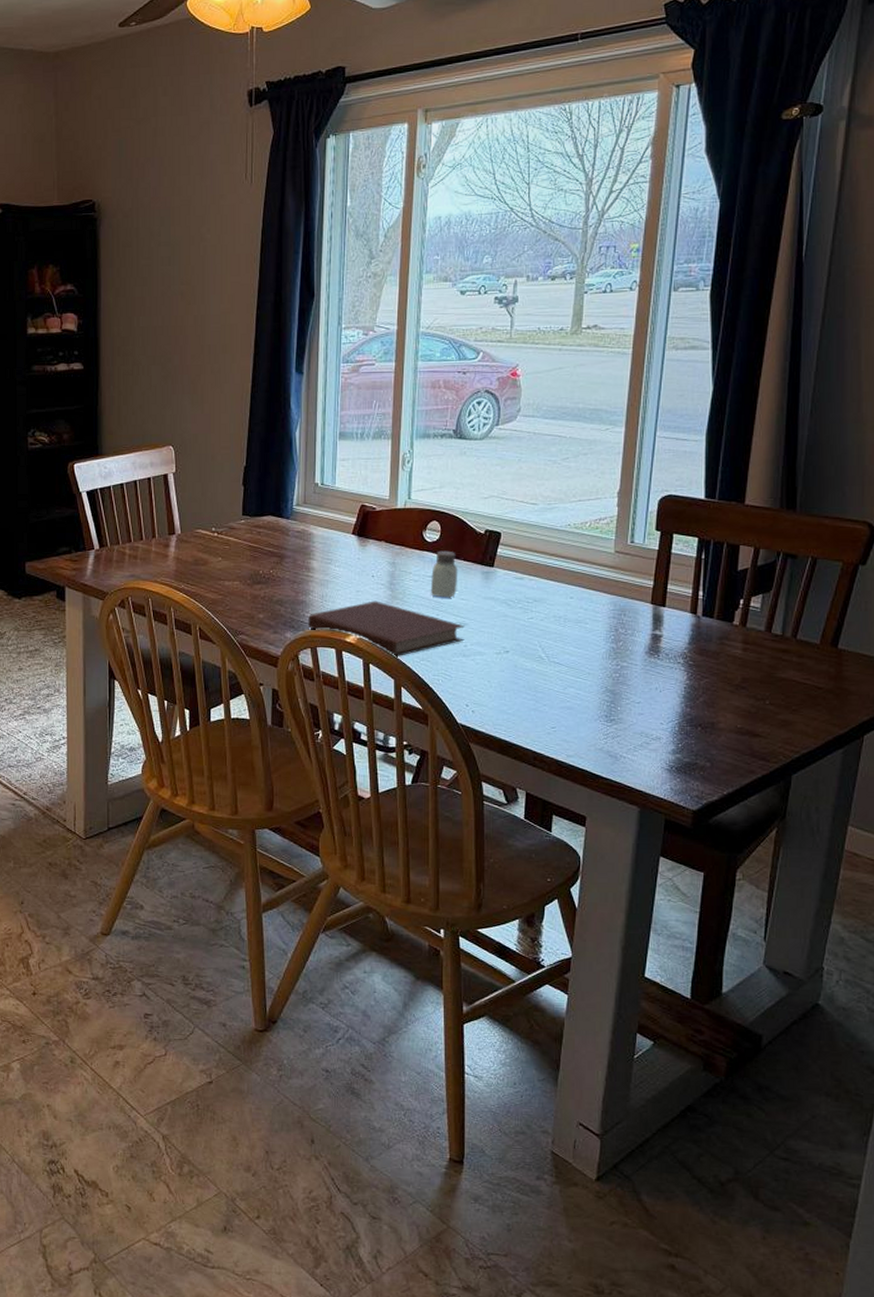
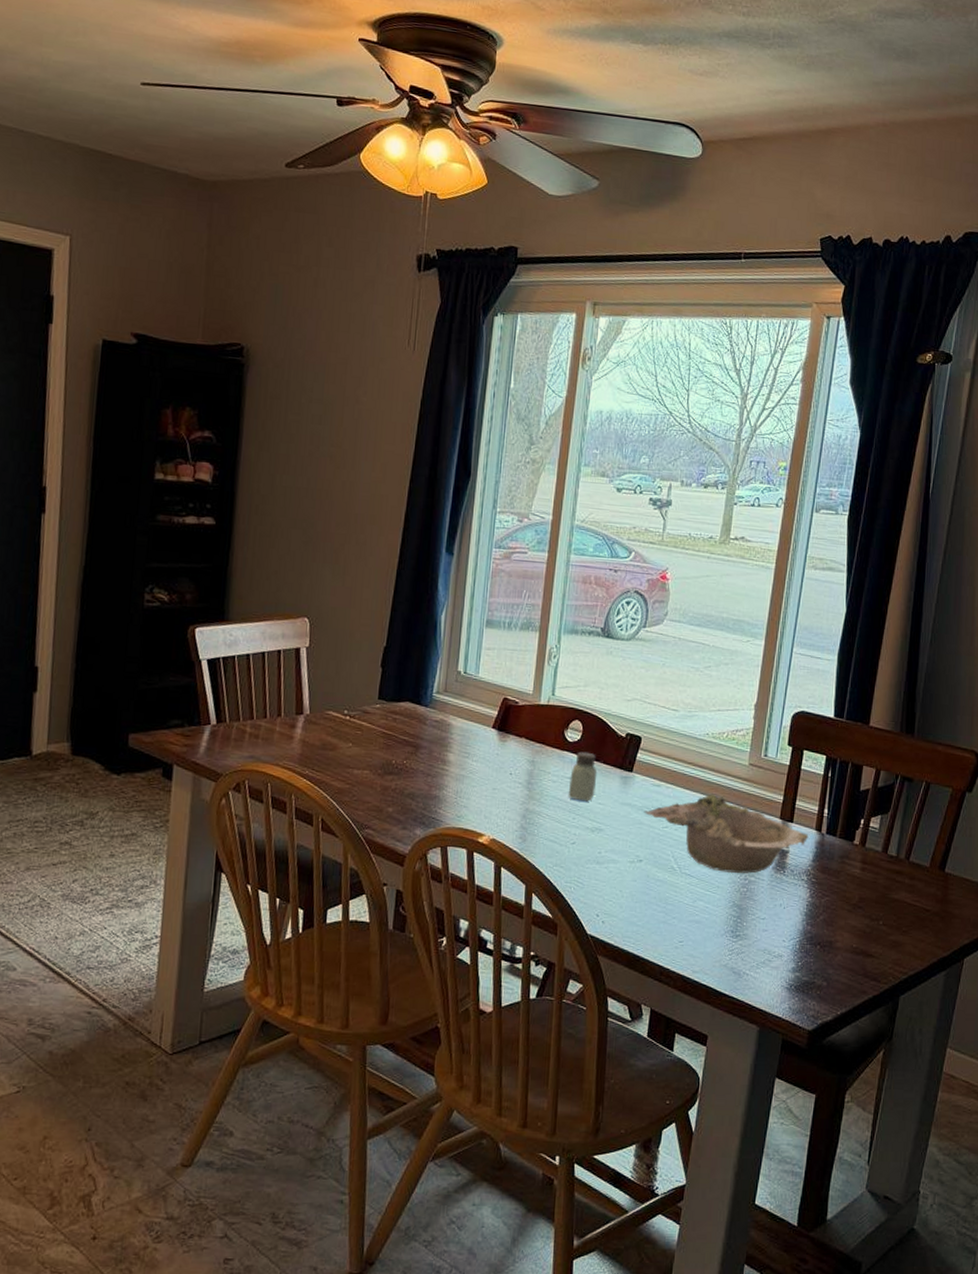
notebook: present [308,600,465,656] -> none [440,800,600,861]
bowl: none [507,583,683,660] -> present [644,793,809,874]

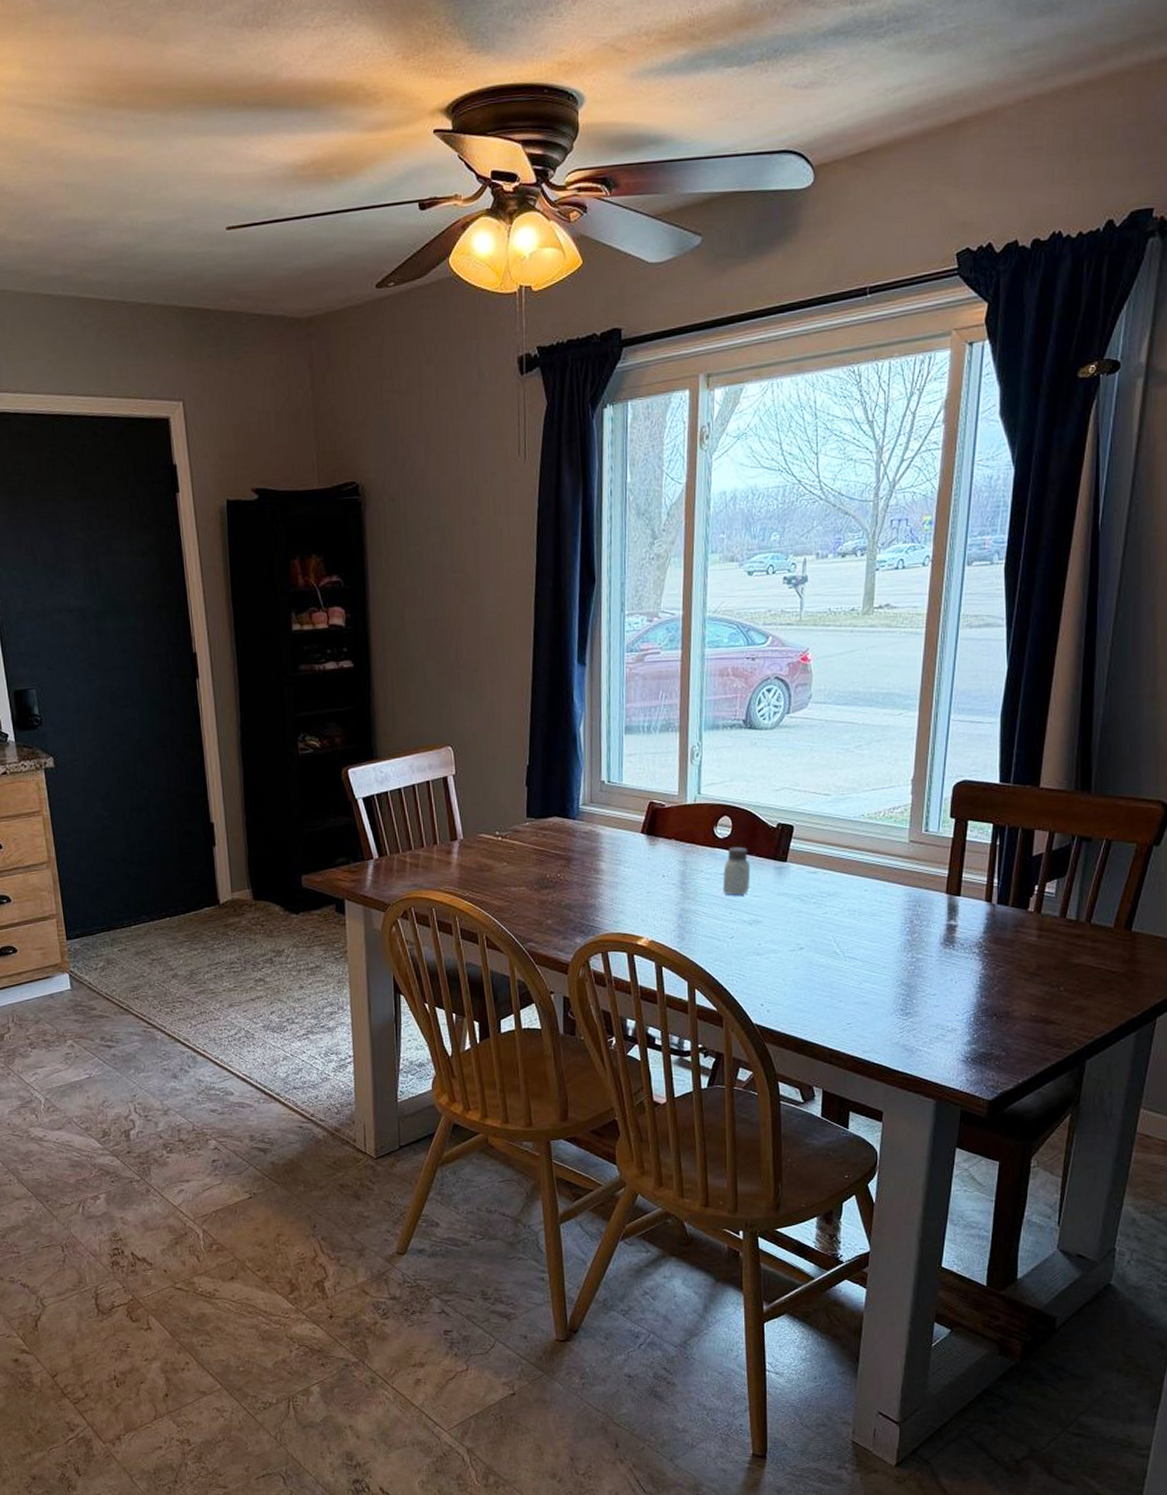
bowl: present [644,793,809,874] -> none [801,875,978,953]

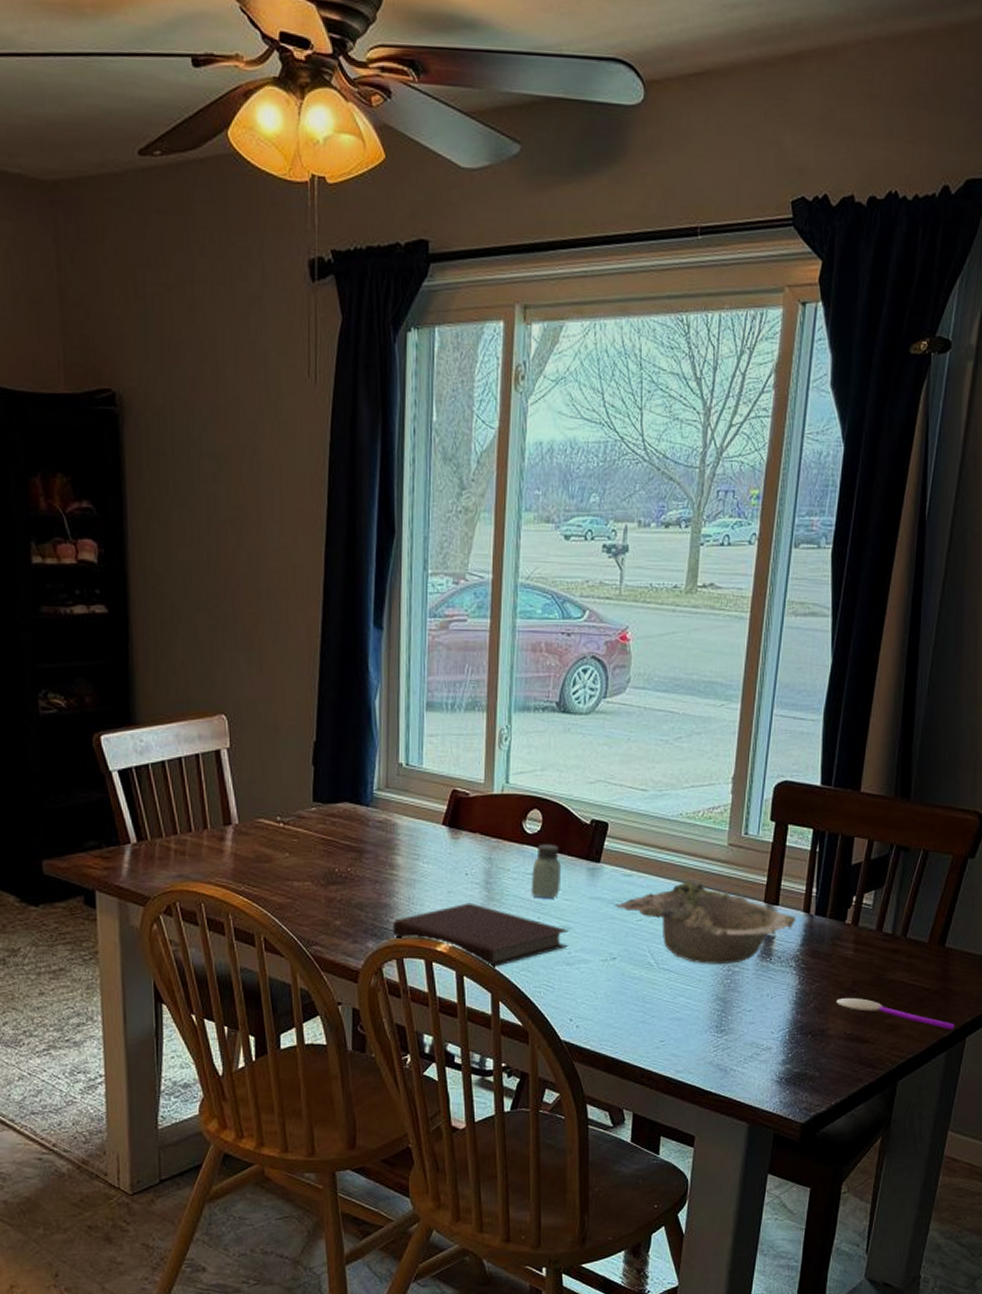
notebook: none [598,901,758,958] -> present [393,902,568,967]
bowl: none [801,875,978,953] -> present [615,880,796,965]
spoon: none [1021,981,1144,1011] -> present [836,997,955,1030]

